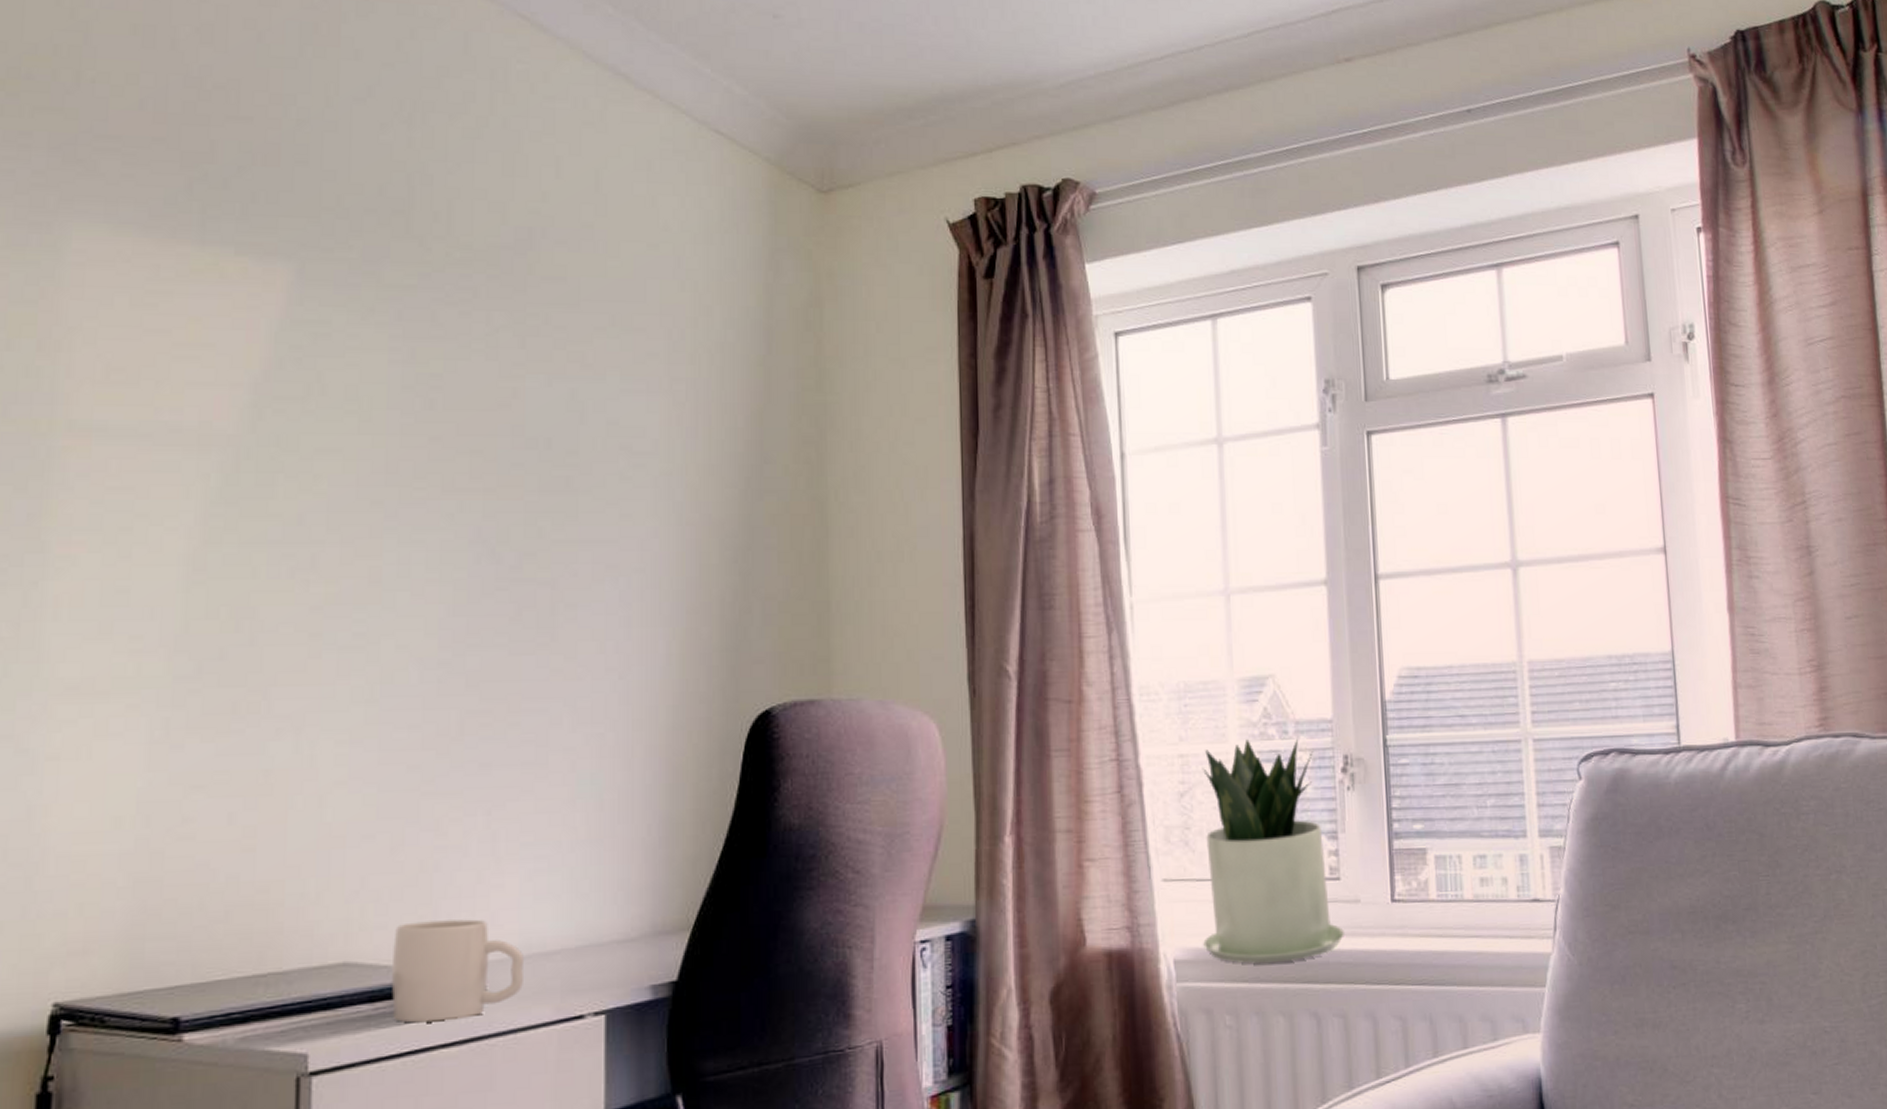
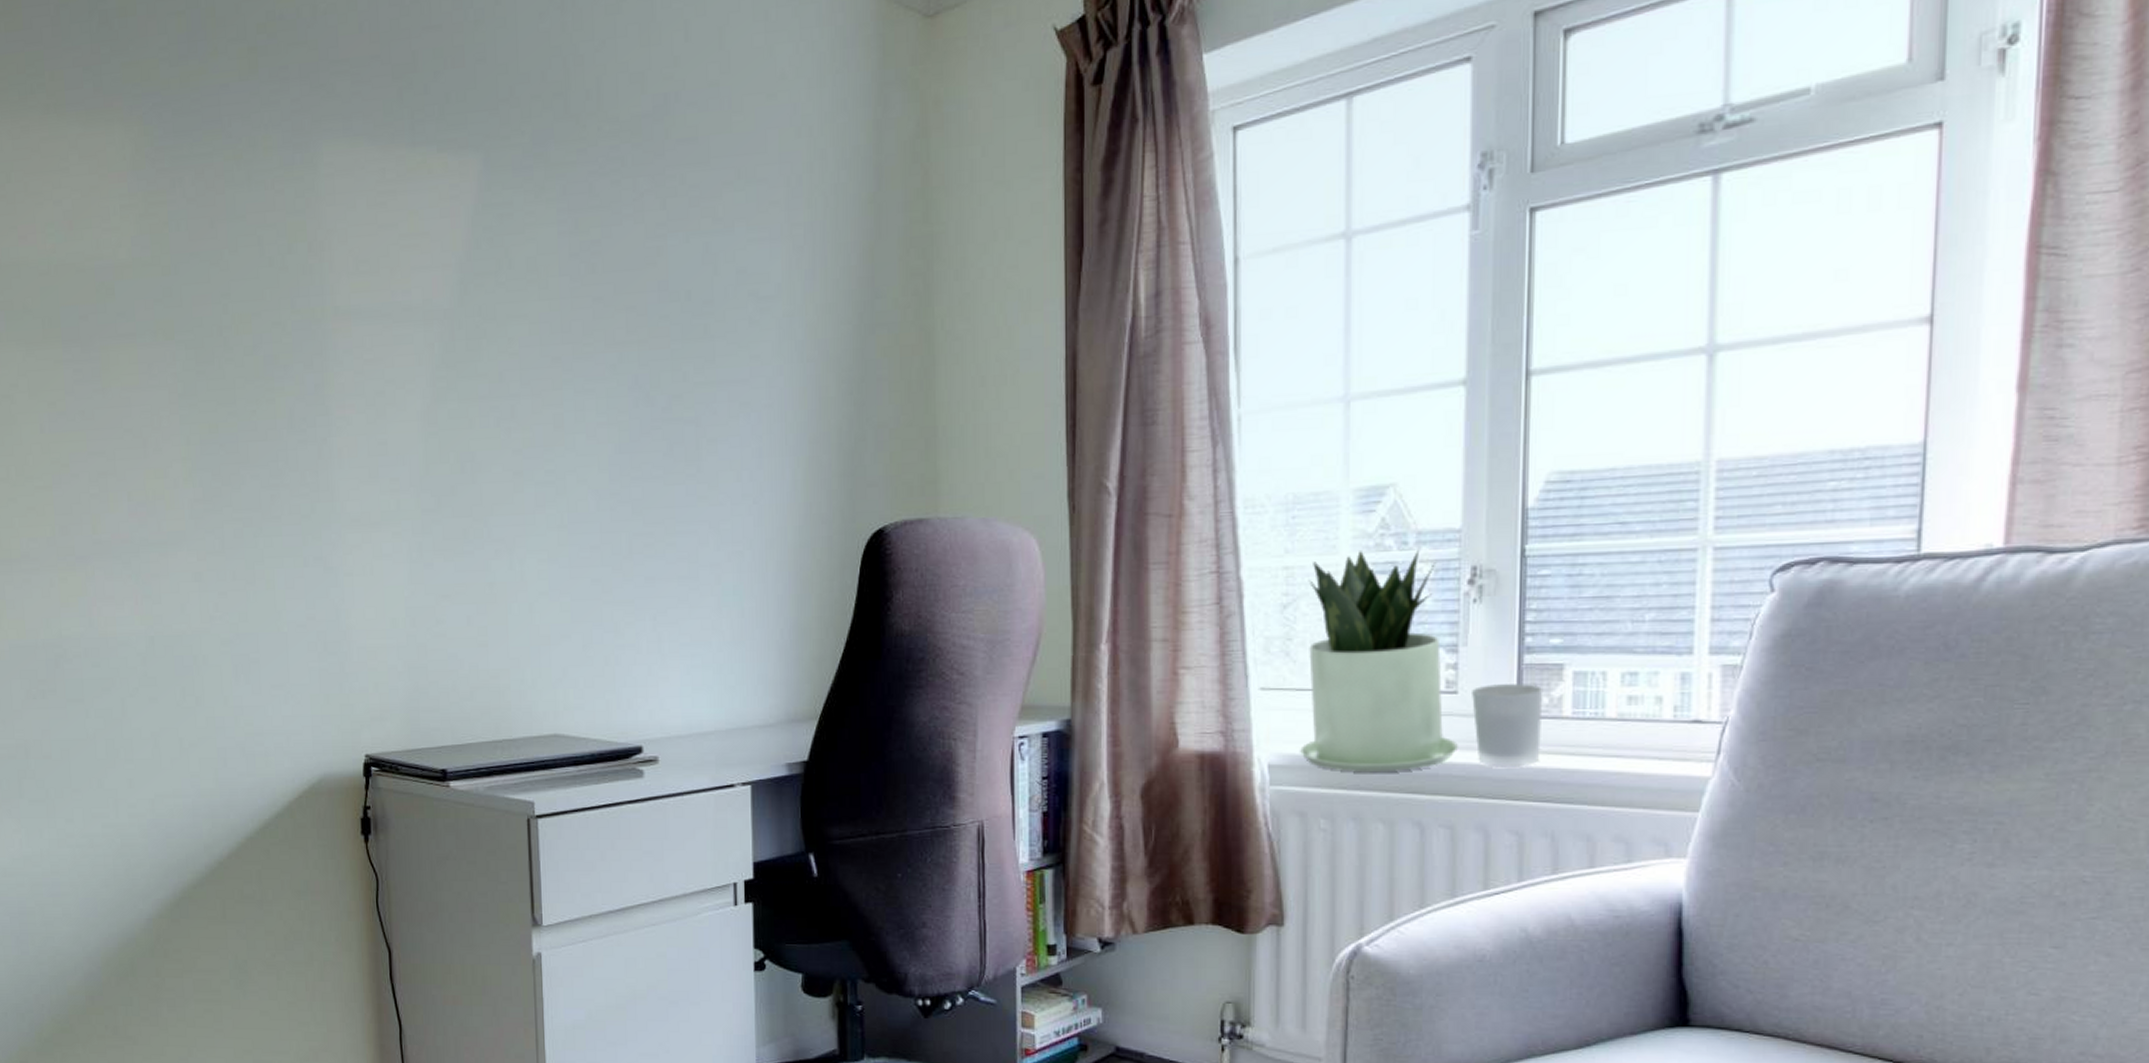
mug: present [391,919,523,1023] -> none [588,704,686,783]
candle holder: none [1352,868,1414,952] -> present [1472,684,1544,767]

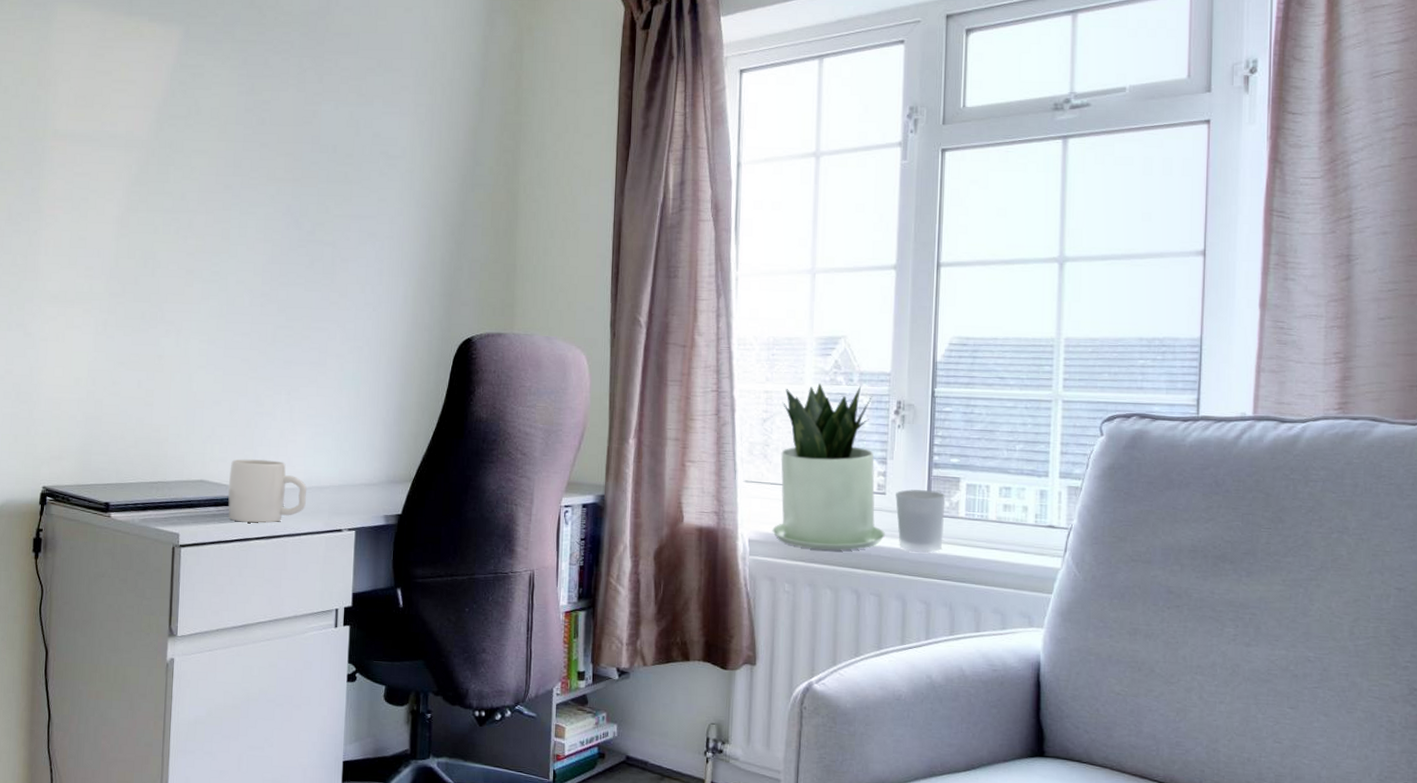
mug: none [588,704,686,783] -> present [228,459,307,524]

